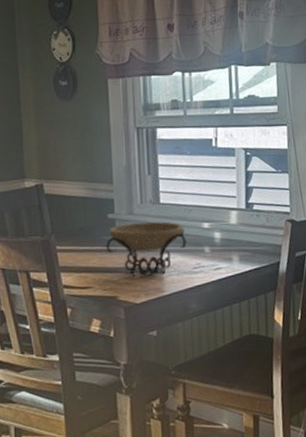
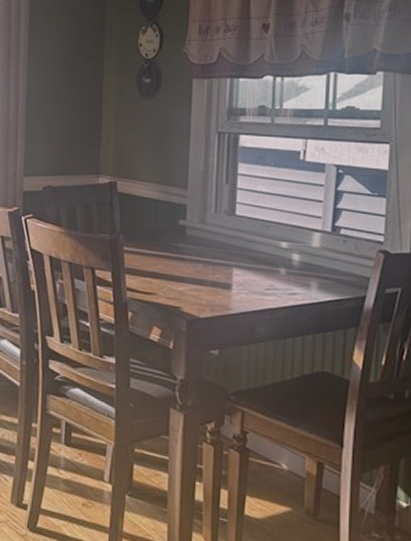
decorative bowl: present [106,222,187,277] -> none [174,232,261,291]

